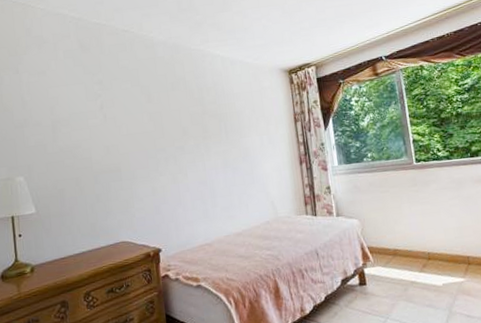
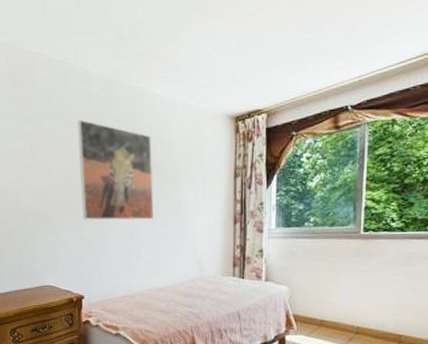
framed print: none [145,79,224,172] -> present [78,119,154,220]

